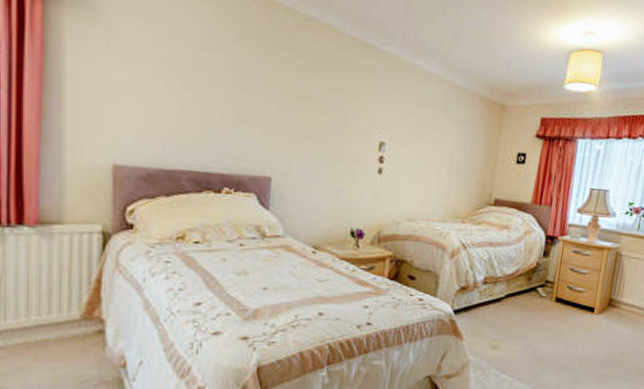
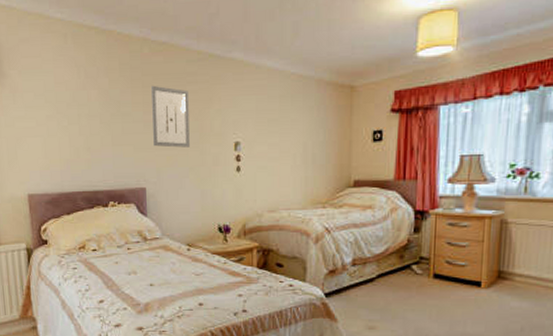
wall art: none [287,62,335,139] -> present [151,85,190,148]

